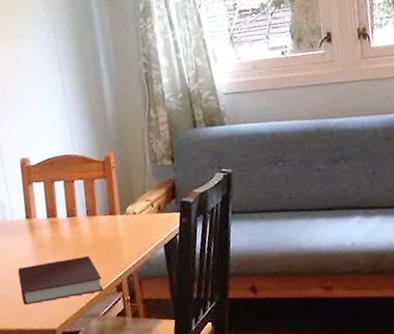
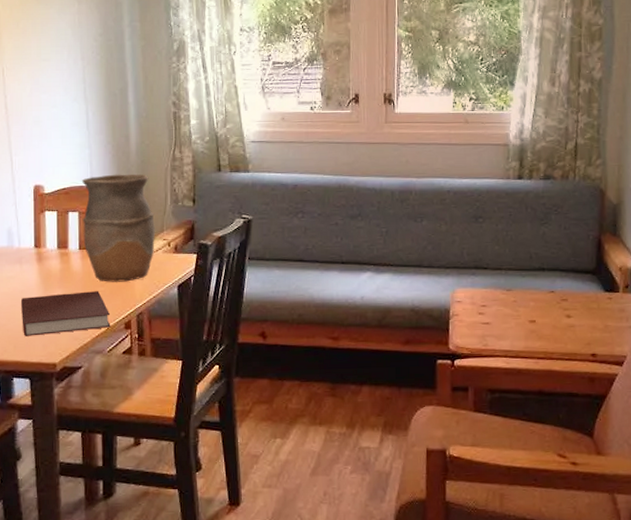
vase: none [64,138,139,247] -> present [82,174,155,282]

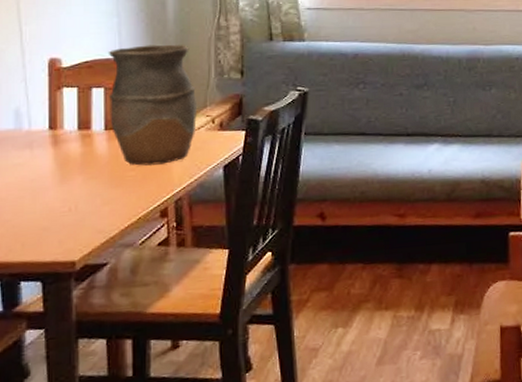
notebook: present [20,291,111,336] -> none [30,176,143,232]

